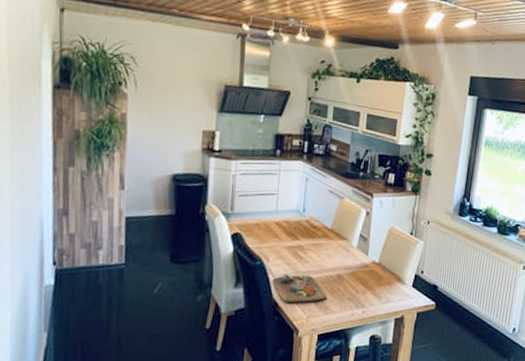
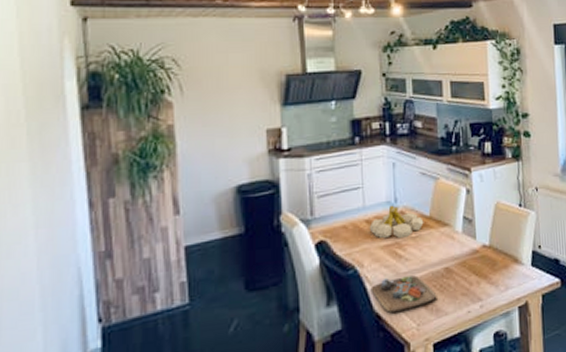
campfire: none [278,214,326,243] -> present [369,205,424,239]

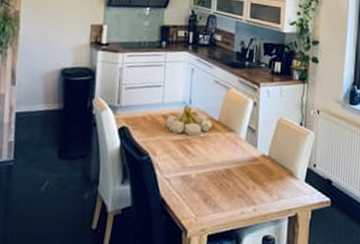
food platter: present [370,275,437,314] -> none [159,169,216,201]

